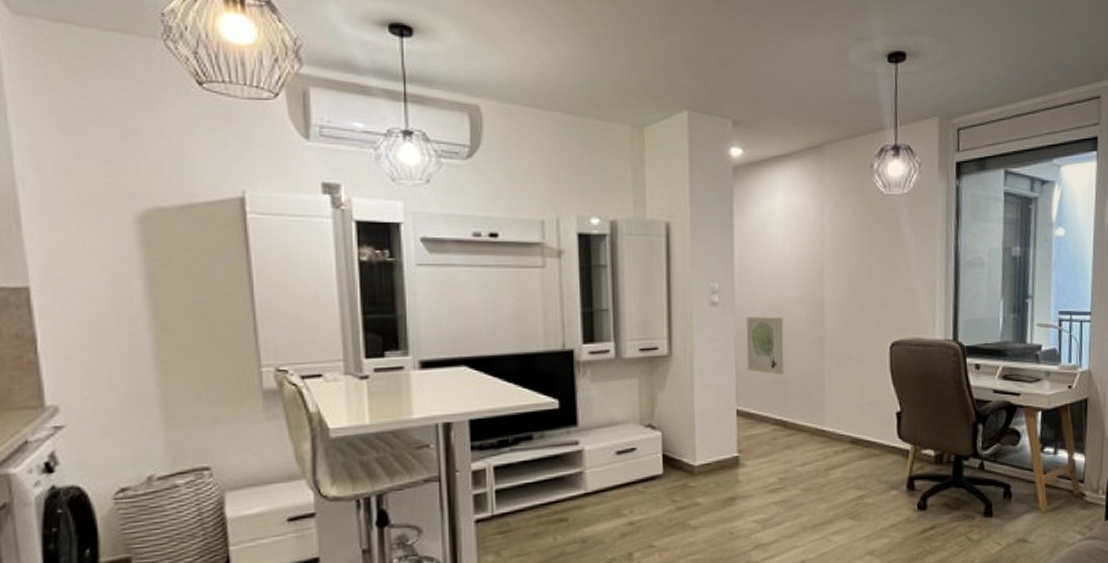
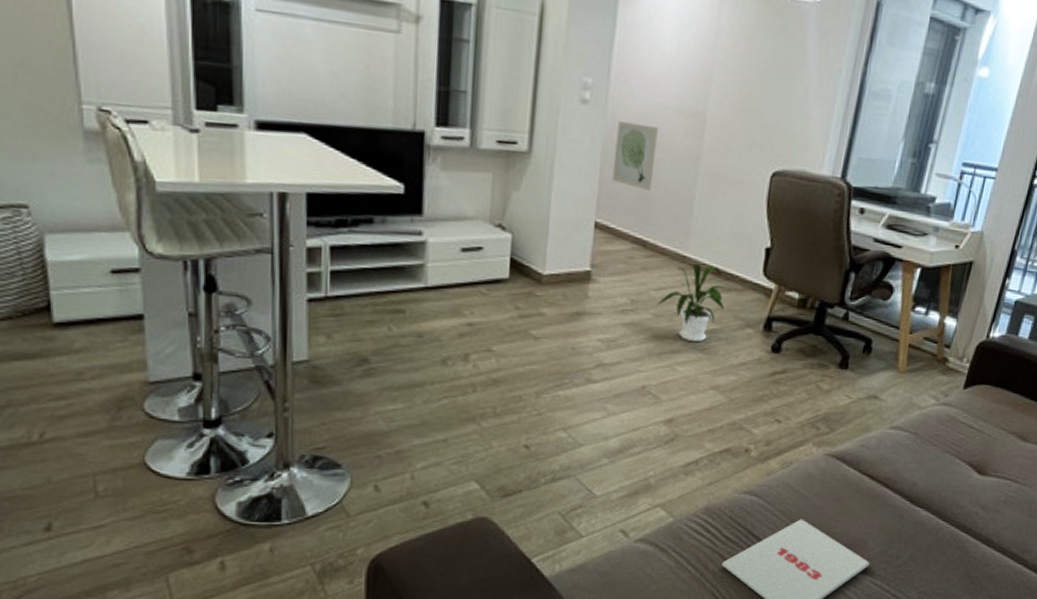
house plant: none [804,436,870,511] -> present [657,264,730,343]

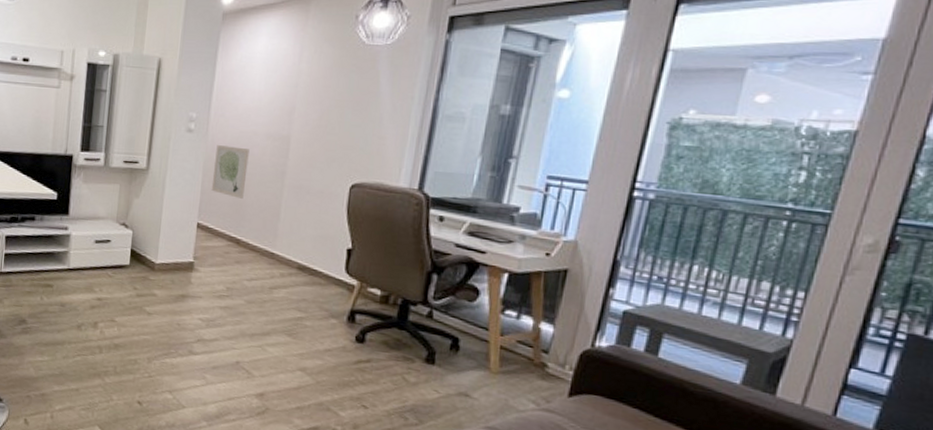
house plant: present [657,264,730,343] -> none [249,260,315,328]

